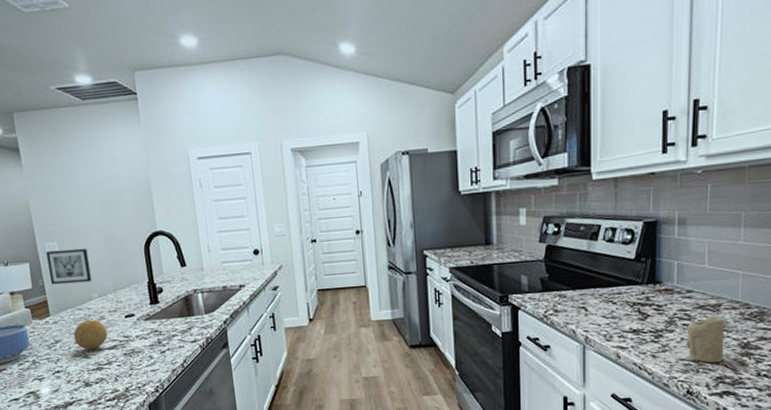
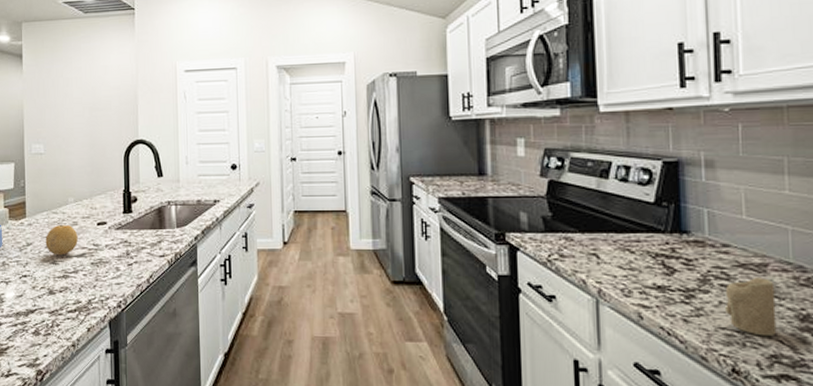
wall art: present [46,248,92,285] -> none [31,152,71,186]

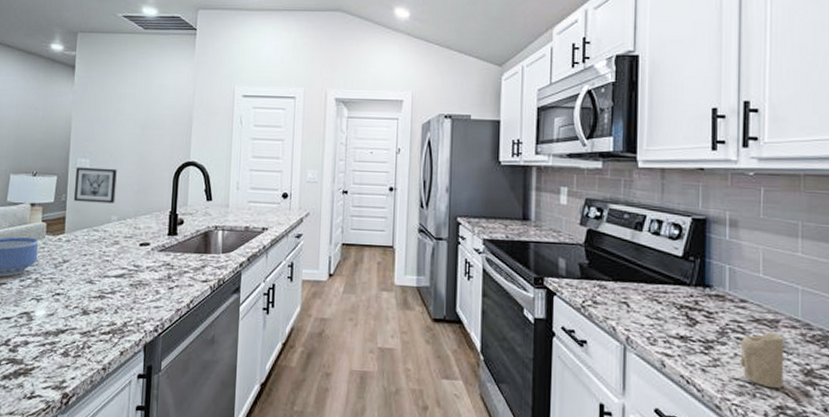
wall art: none [31,152,71,186] -> present [73,167,117,204]
fruit: present [45,224,78,256] -> none [83,242,118,275]

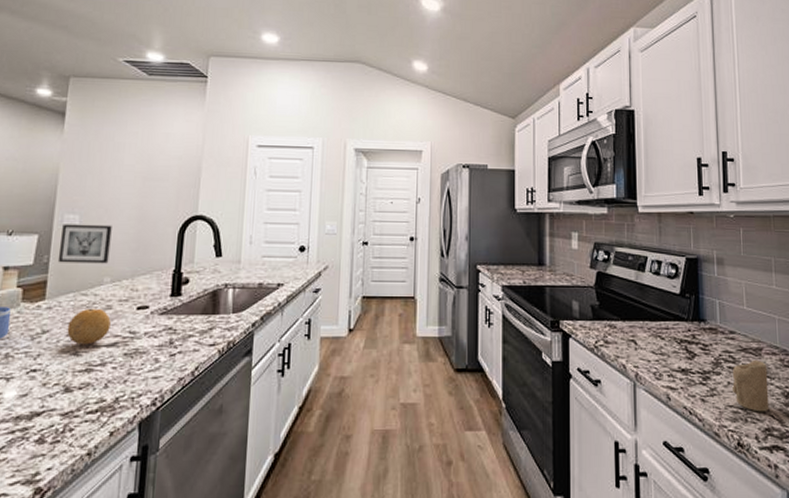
fruit: none [83,242,118,275] -> present [67,308,111,345]

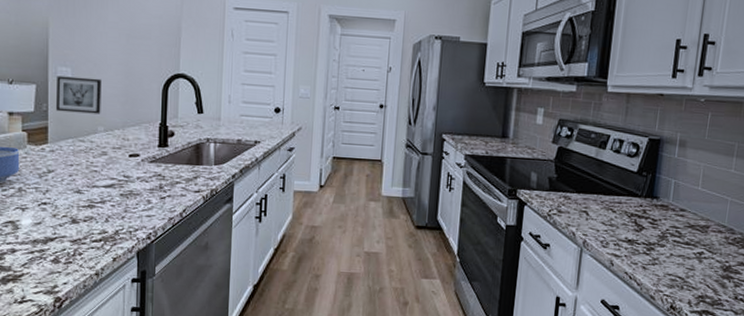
fruit: present [67,308,111,345] -> none [69,153,107,185]
candle: present [732,359,769,412] -> none [674,235,712,282]

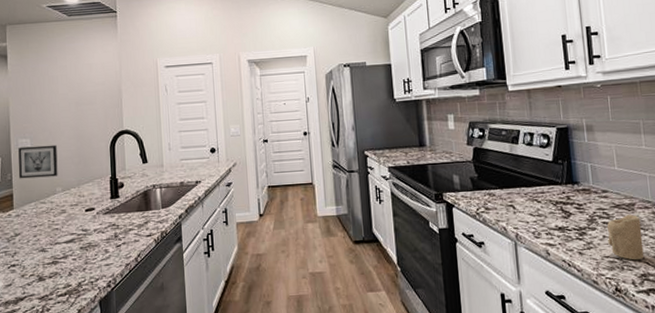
candle: none [674,235,712,282] -> present [606,214,644,261]

